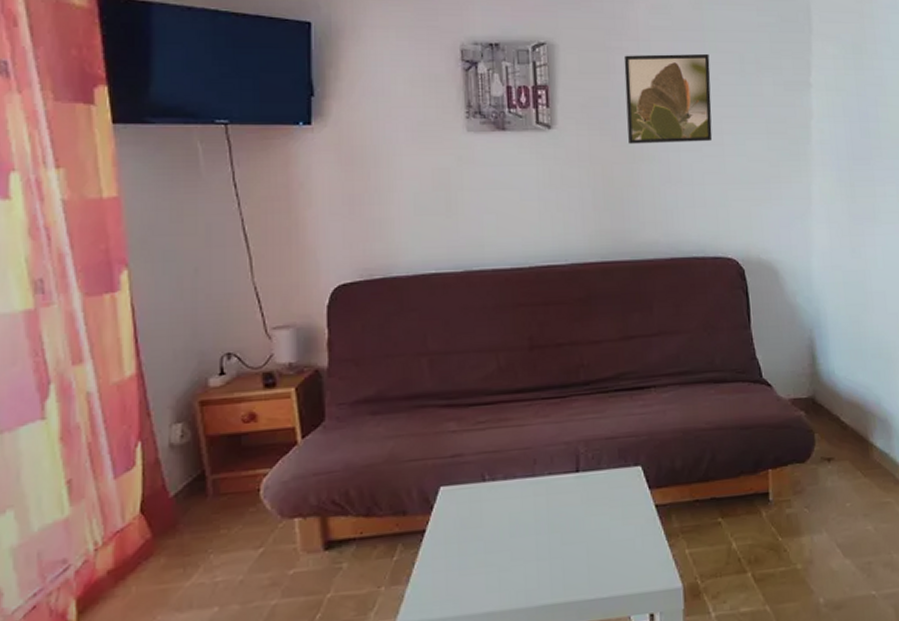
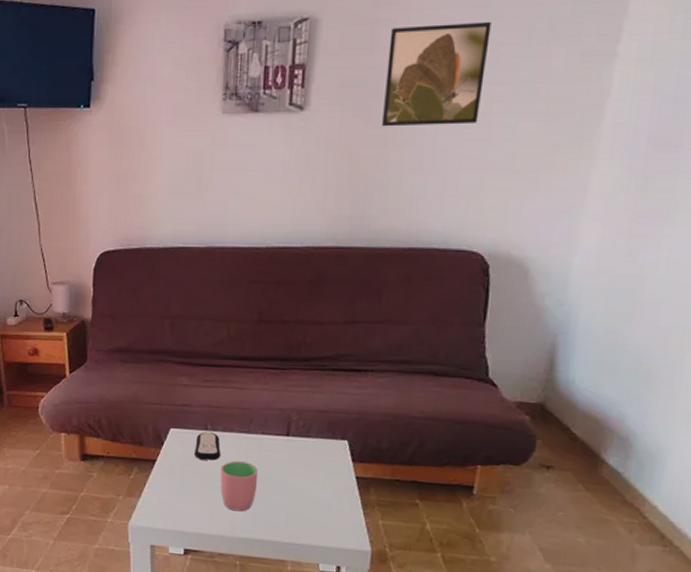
remote control: none [472,483,505,519] -> present [194,432,222,461]
cup: none [506,511,551,575] -> present [220,461,258,512]

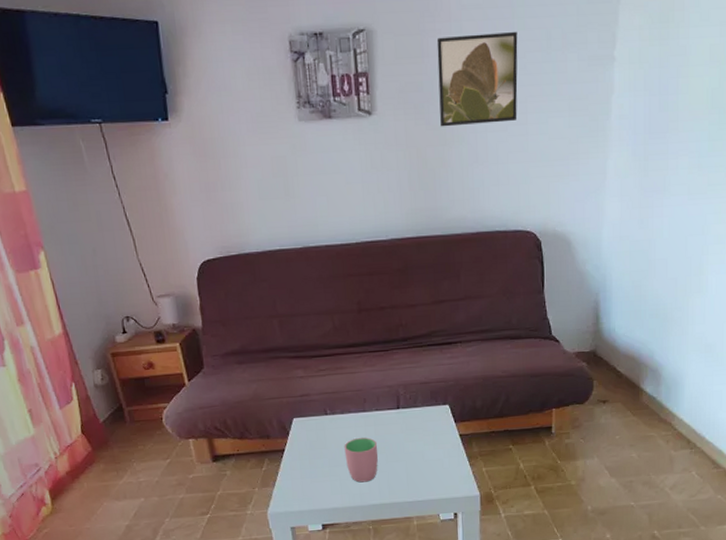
remote control: present [194,432,222,461] -> none [318,416,343,442]

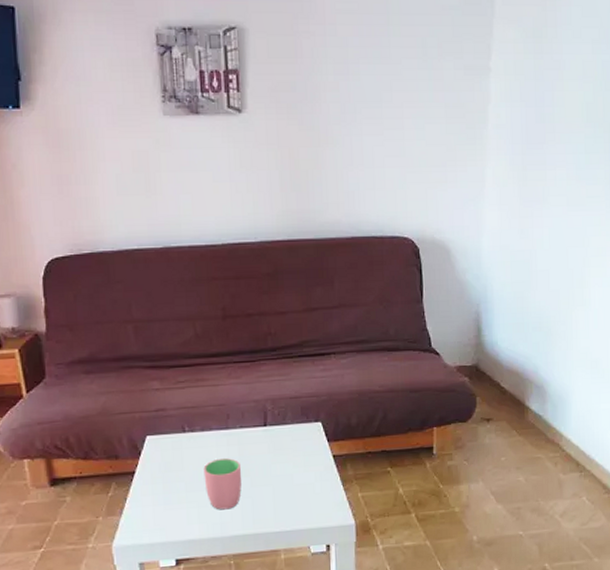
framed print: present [436,31,518,127] -> none [310,37,394,128]

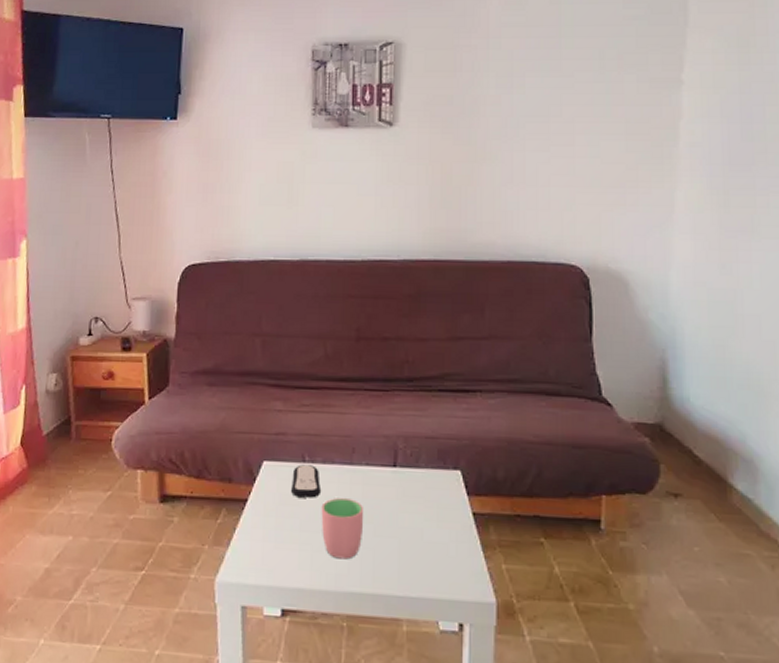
remote control: none [174,434,203,464] -> present [291,464,322,498]

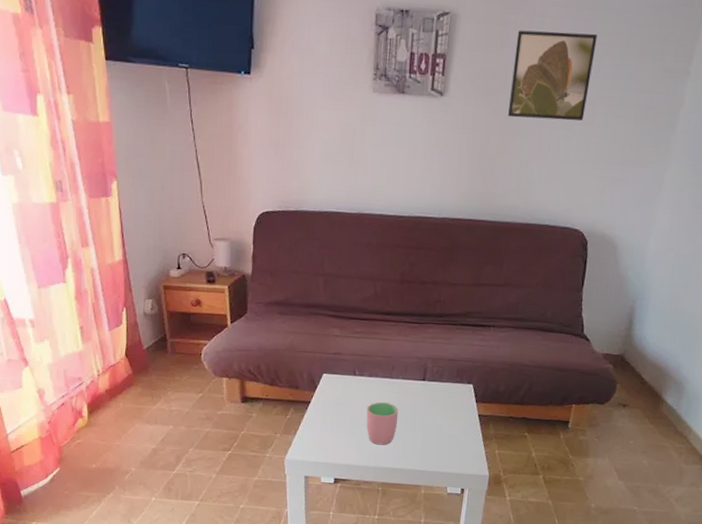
remote control: present [291,464,322,498] -> none [344,377,368,402]
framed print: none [471,49,565,143] -> present [508,30,598,121]

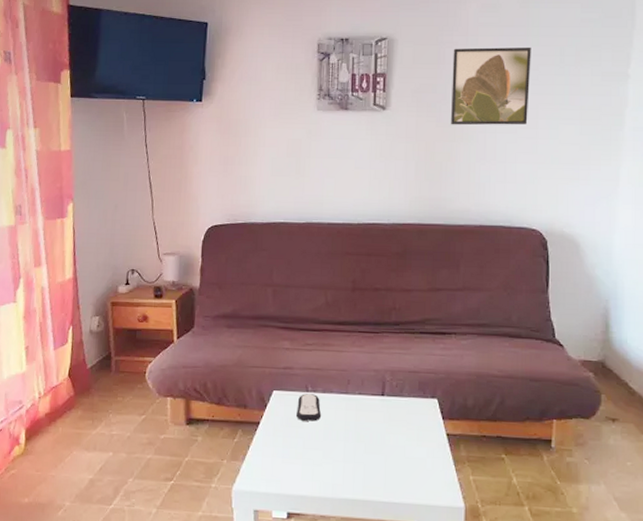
remote control: none [344,377,368,402] -> present [296,394,322,421]
cup: present [366,402,399,445] -> none [321,421,357,472]

